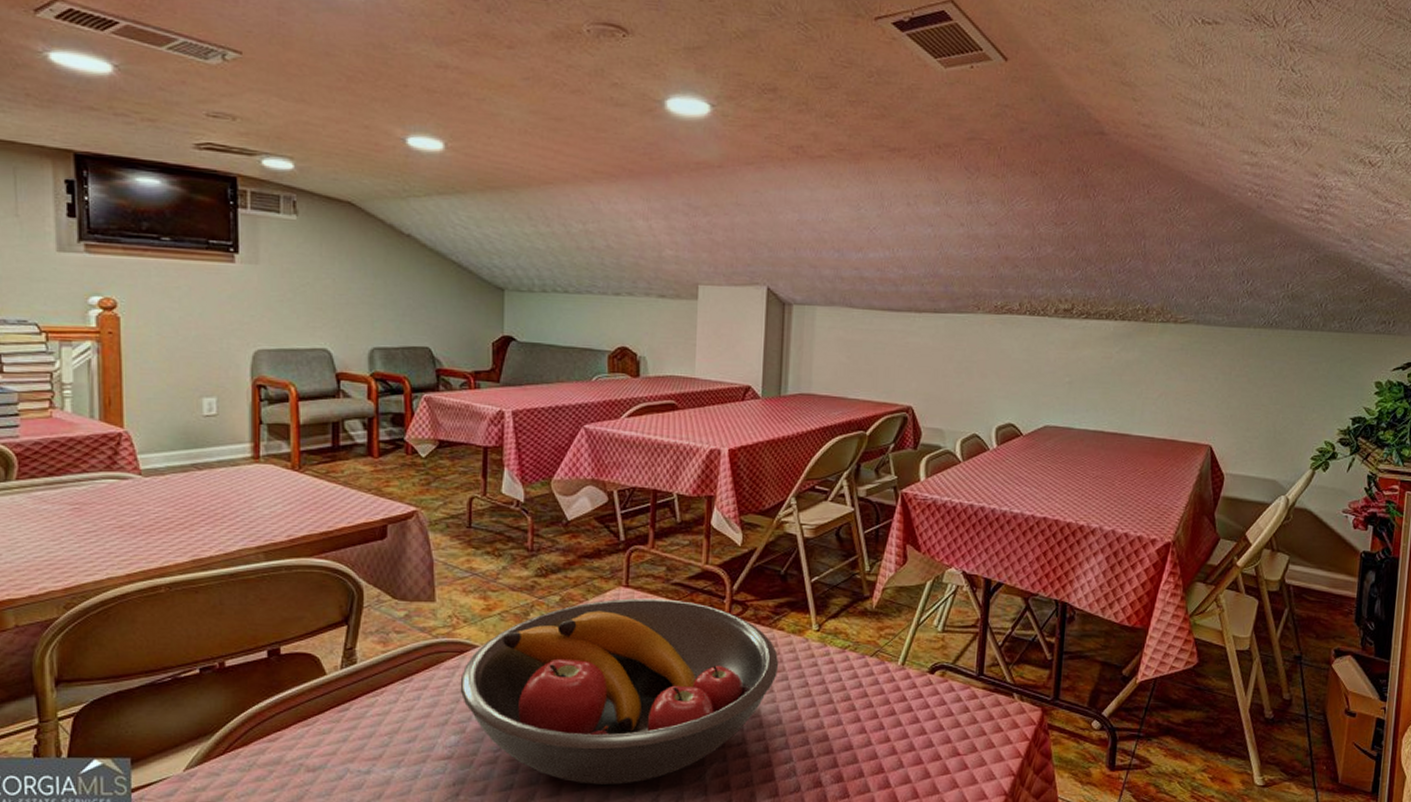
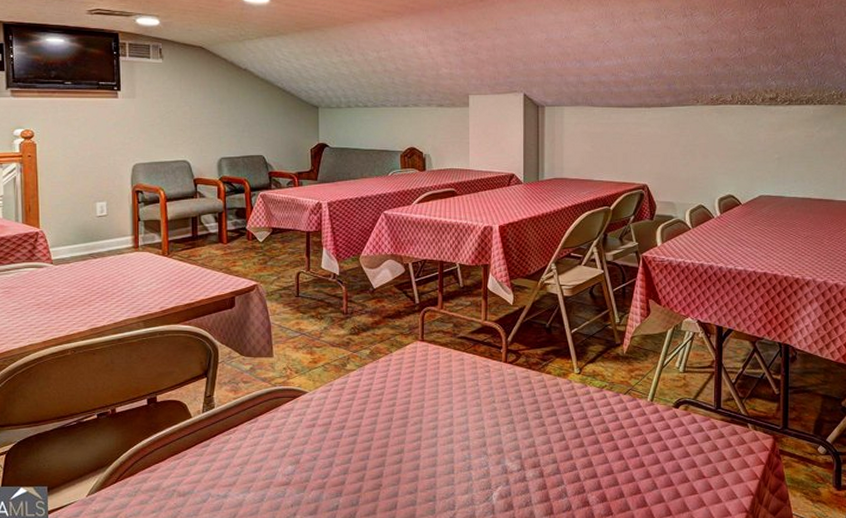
fruit bowl: present [460,598,779,785] -> none [294,350,549,505]

